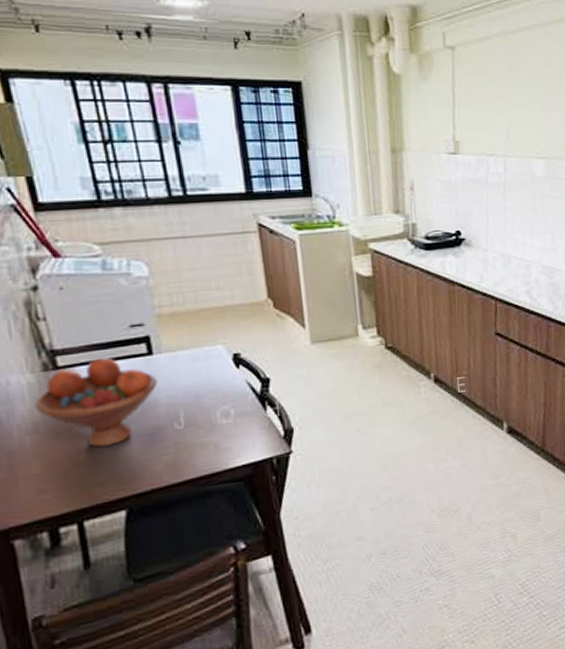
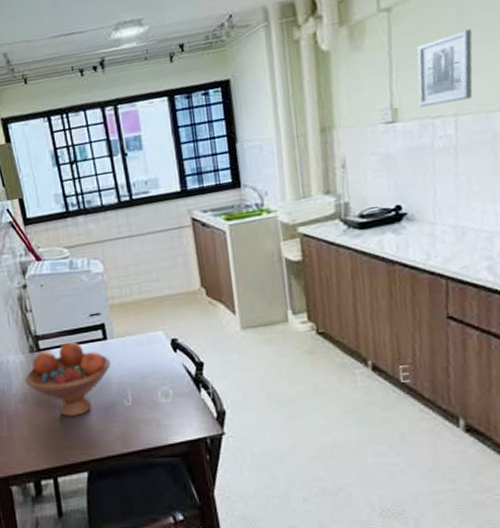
wall art: none [475,83,519,144] -> present [417,29,473,108]

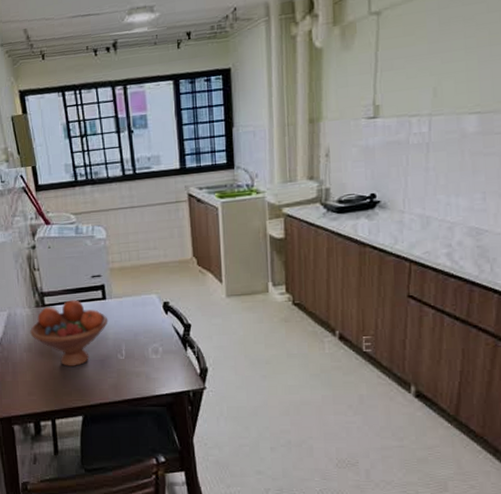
wall art: present [417,29,473,108] -> none [398,37,452,106]

